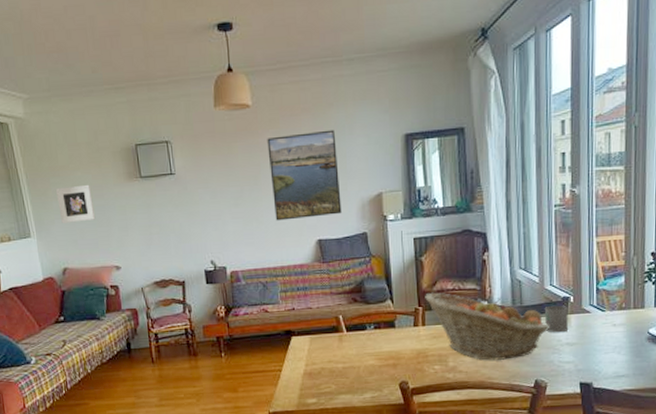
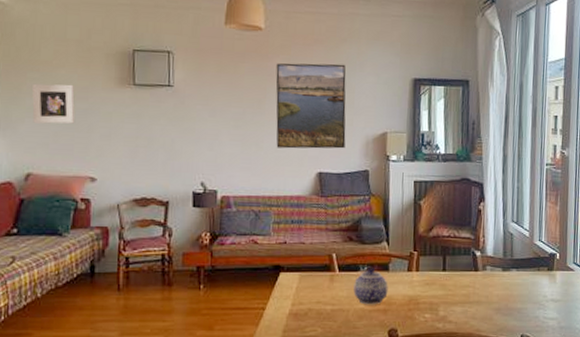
teapot: none [362,326,396,361] -> present [353,268,388,305]
fruit basket: present [425,292,550,360] -> none [421,237,537,312]
mug: present [544,305,569,333] -> none [532,260,554,289]

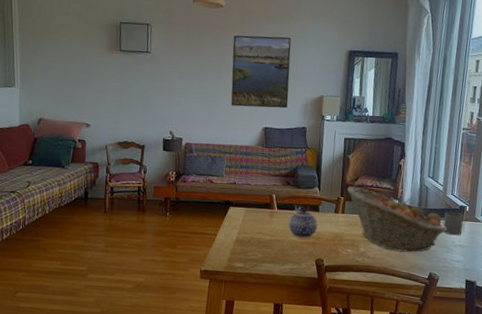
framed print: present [32,84,75,124] -> none [44,48,76,81]
fruit basket: none [421,237,537,312] -> present [347,186,447,252]
mug: none [532,260,554,289] -> present [443,211,464,236]

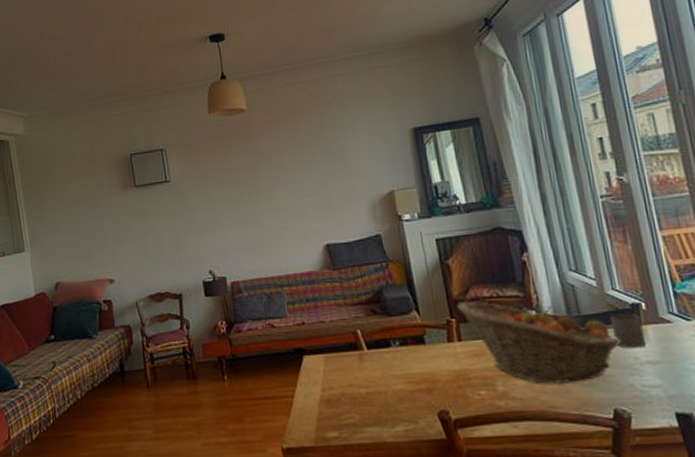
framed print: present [231,35,291,109] -> none [264,128,350,226]
teapot: present [288,208,318,238] -> none [387,342,429,385]

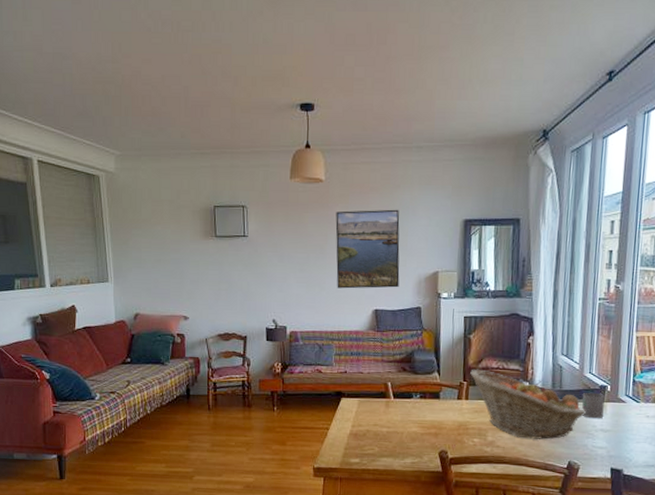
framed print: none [264,128,350,226] -> present [335,209,400,289]

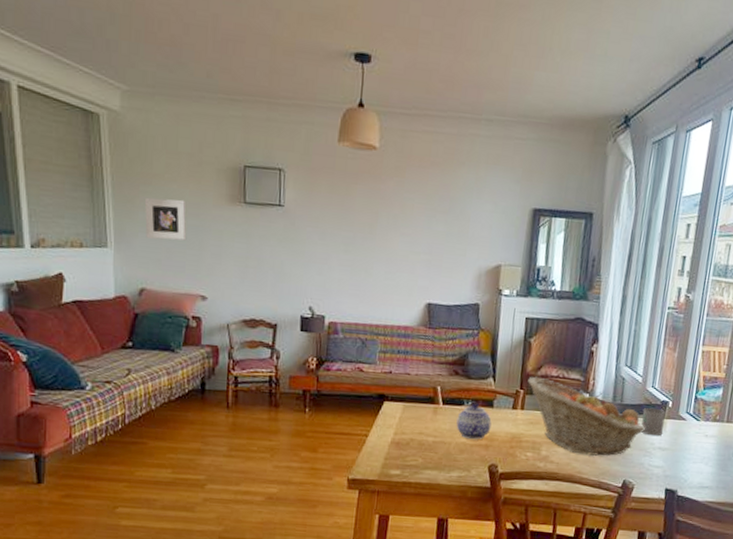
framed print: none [137,238,170,272] -> present [145,198,187,241]
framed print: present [335,209,400,289] -> none [386,186,462,280]
teapot: none [407,395,439,429] -> present [456,403,492,440]

